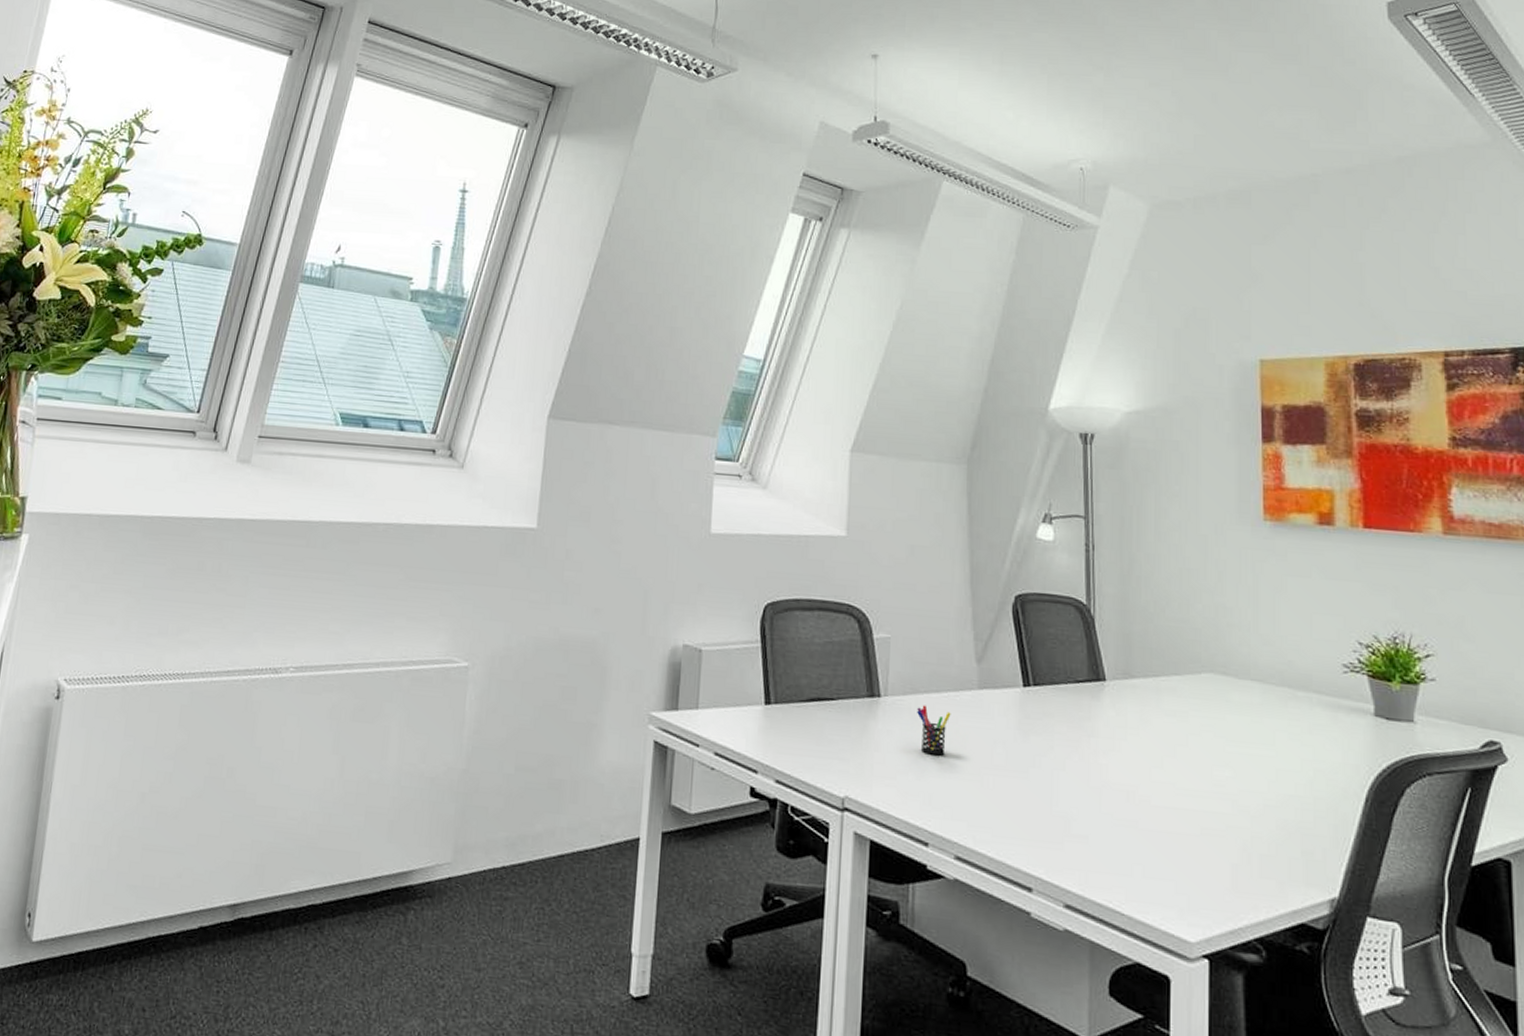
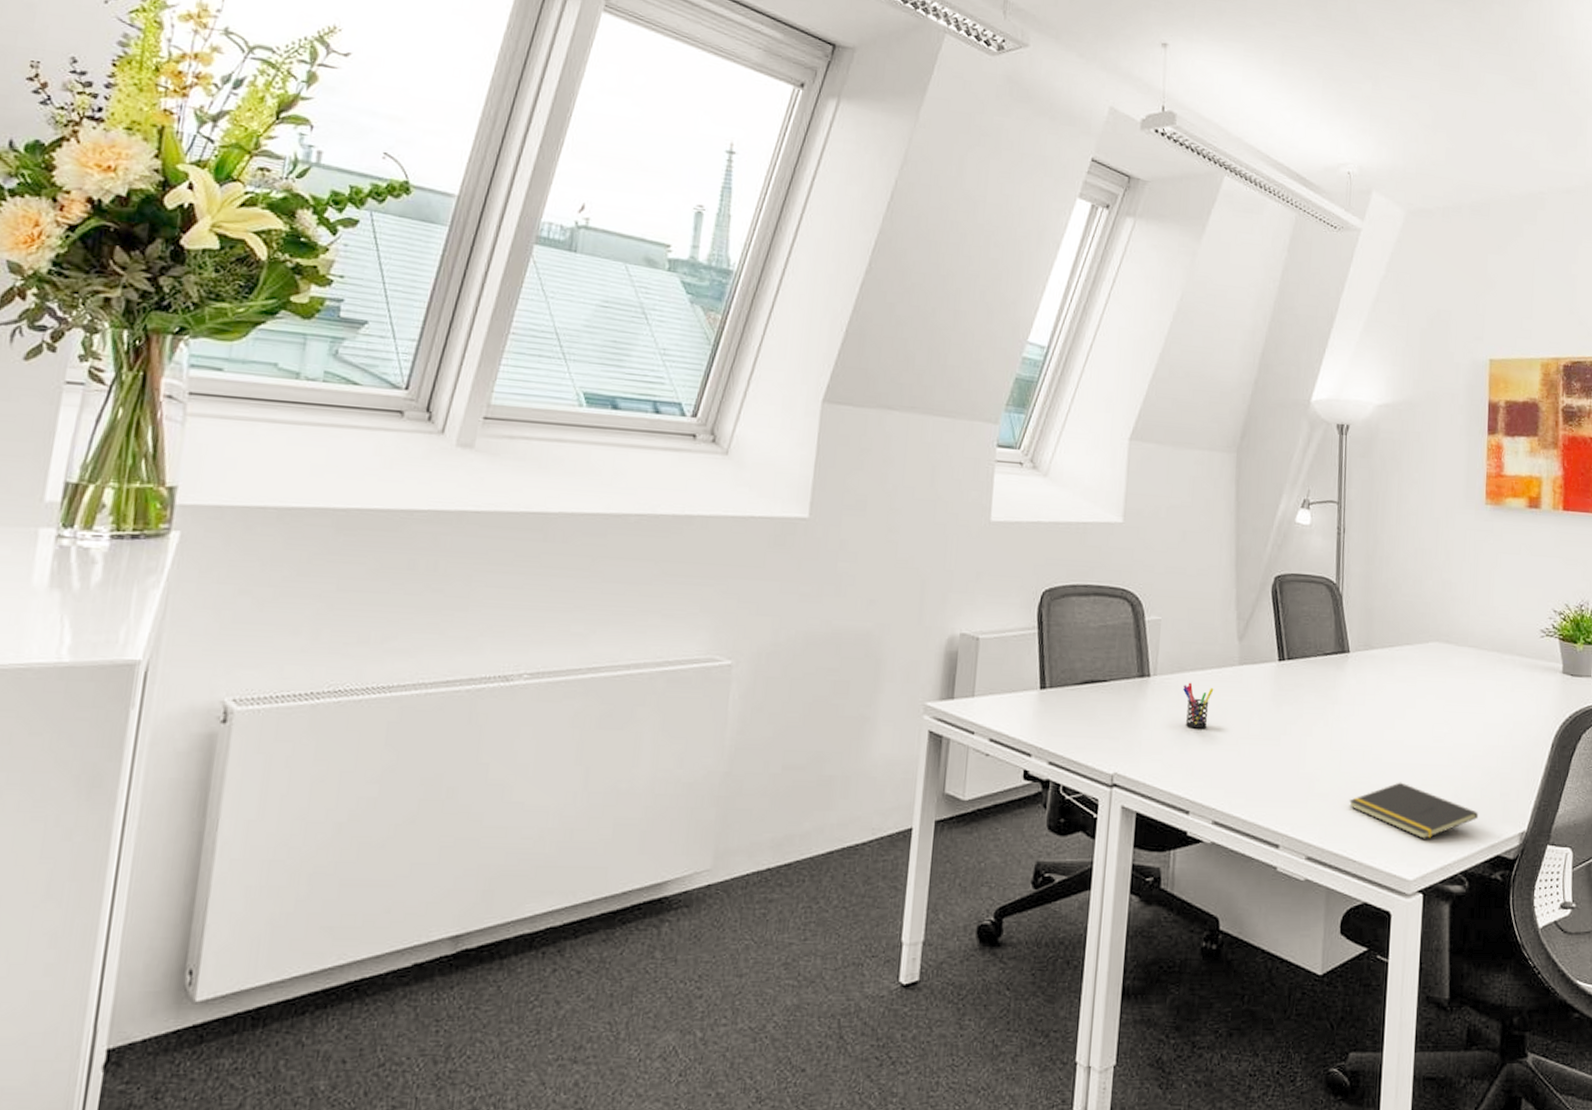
notepad: none [1113,829,1274,897] -> present [1349,782,1478,839]

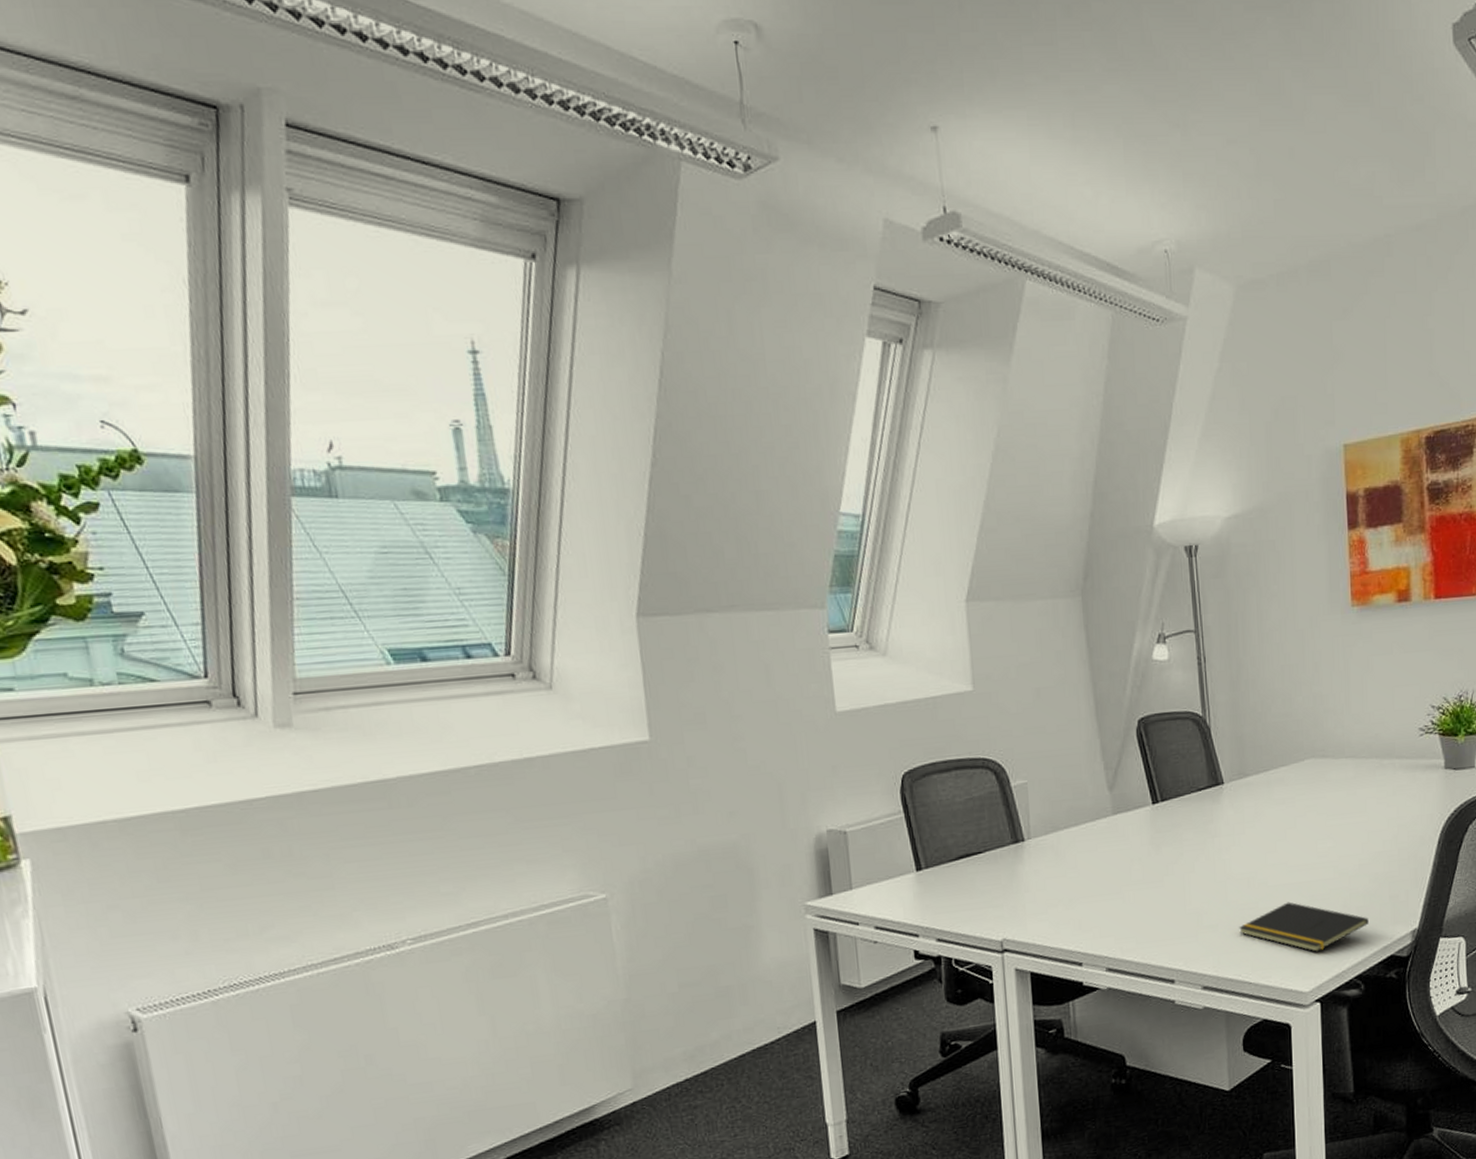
pen holder: present [1183,682,1214,729] -> none [1059,840,1091,885]

